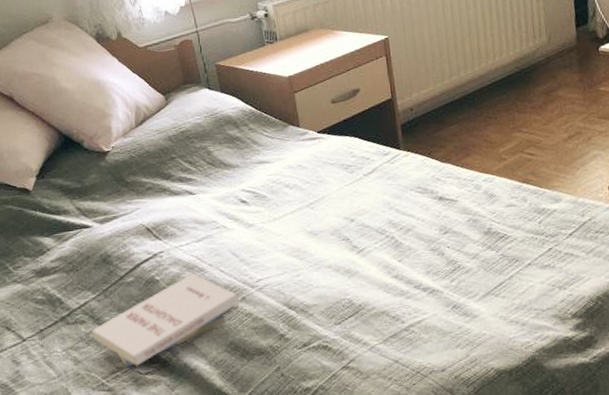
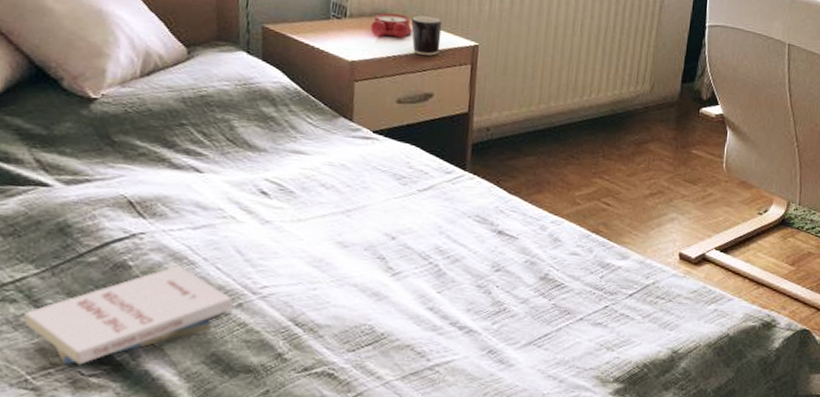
alarm clock: none [298,27,332,51] -> present [370,13,412,38]
mug: none [328,21,357,58] -> present [410,15,443,56]

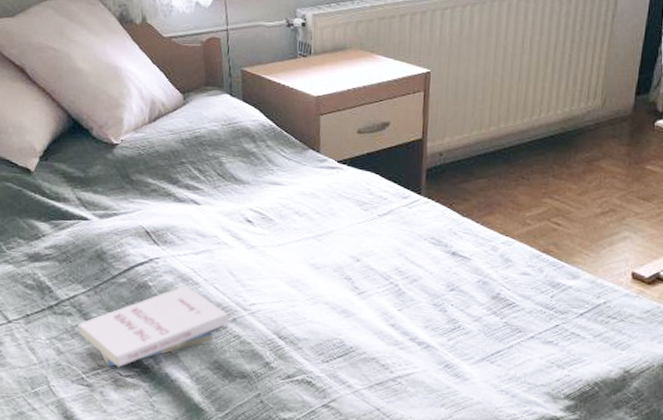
alarm clock: present [370,13,412,38] -> none [332,47,369,71]
mug: present [410,15,443,56] -> none [367,46,397,86]

